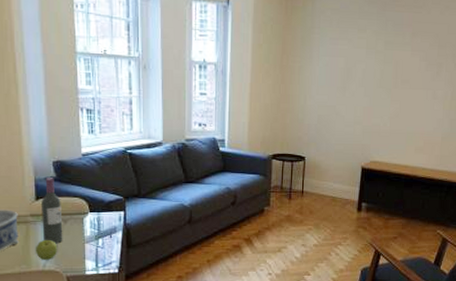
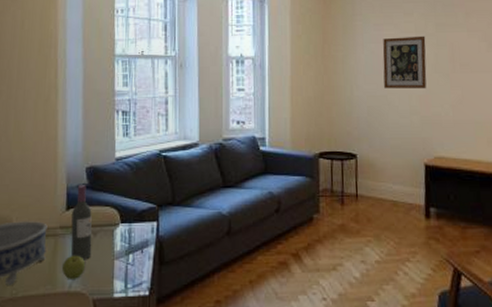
wall art: none [334,52,375,102] -> present [382,35,427,89]

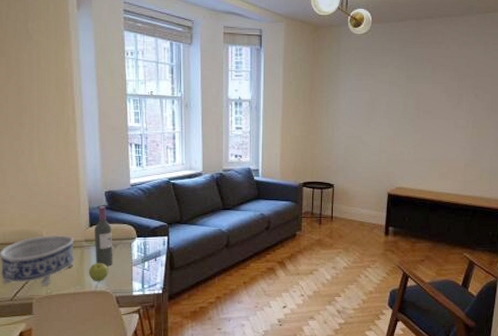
wall art: present [382,35,427,89] -> none [360,86,398,132]

